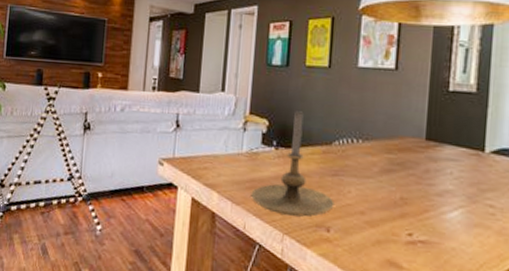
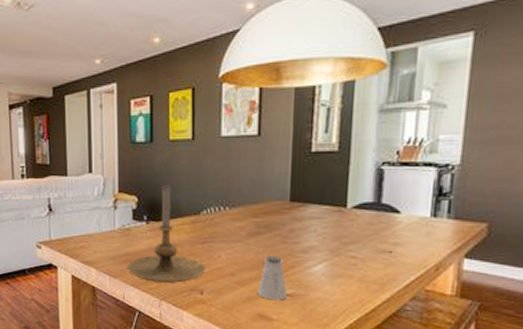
saltshaker: none [388,196,420,247] -> present [258,256,287,301]

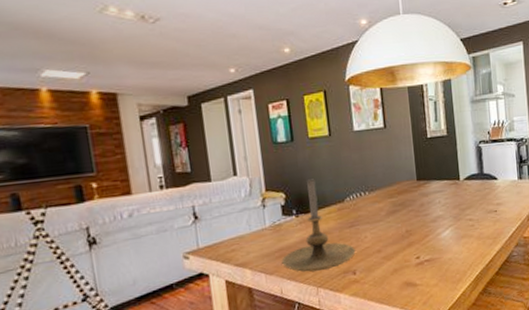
saltshaker: present [258,256,287,301] -> none [402,228,426,268]

